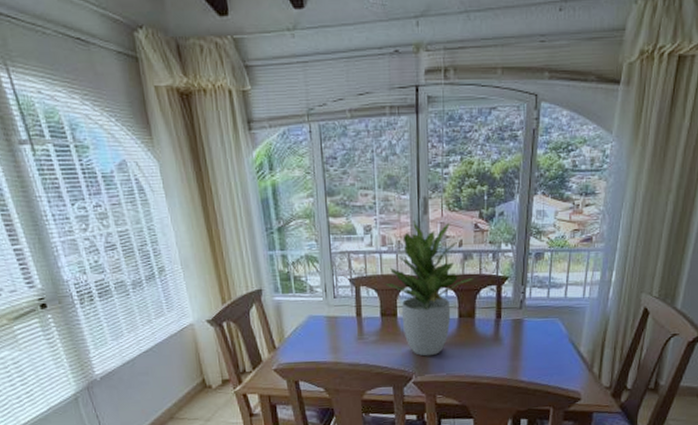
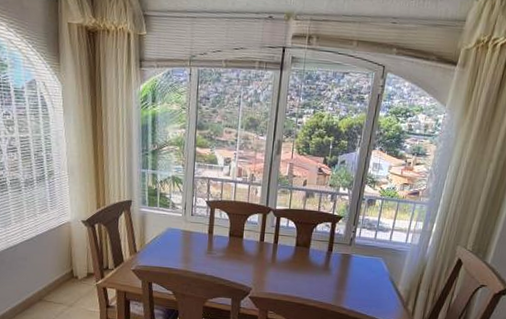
potted plant: present [384,220,473,356] -> none [235,158,312,276]

